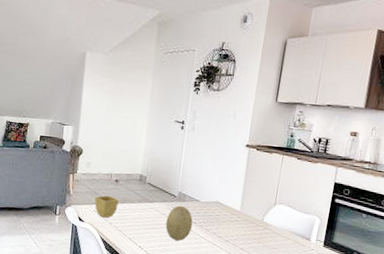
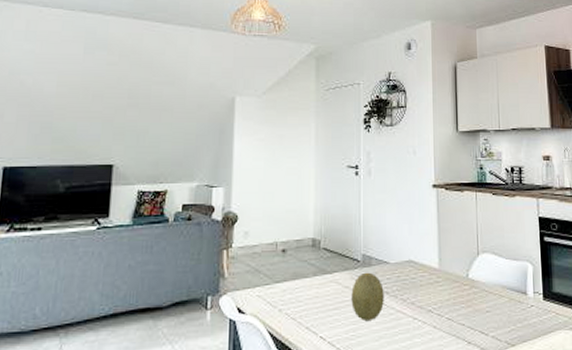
flower pot: present [94,195,119,218] -> none [257,271,288,304]

